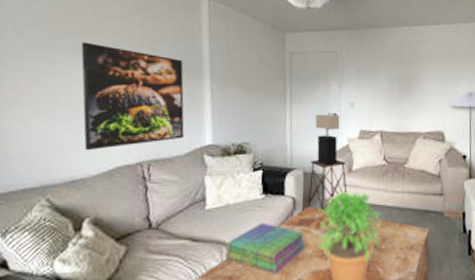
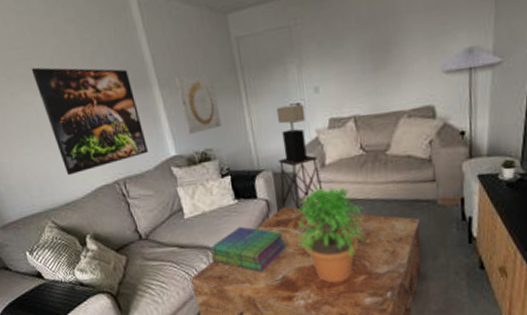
wall art: none [227,74,264,127] -> present [175,75,222,135]

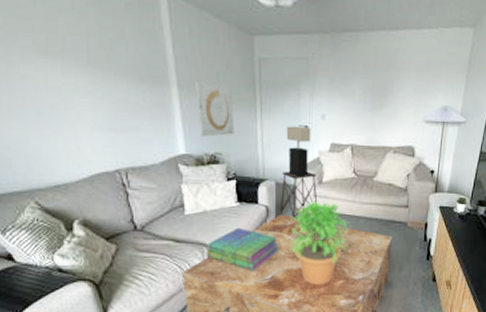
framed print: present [31,67,148,176] -> none [37,41,157,158]

